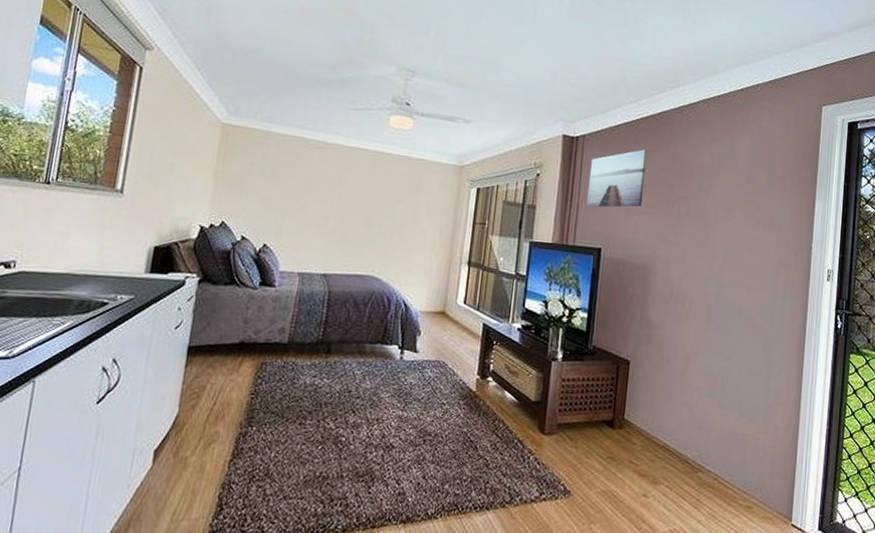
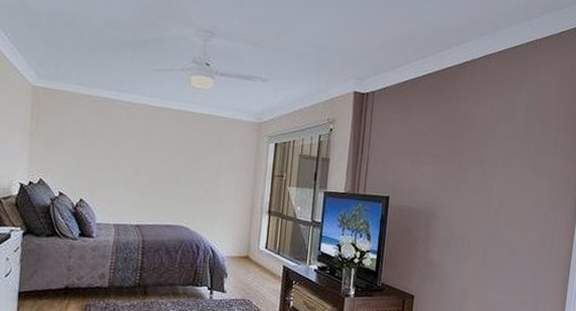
wall art: present [586,149,647,208] -> none [376,104,432,159]

